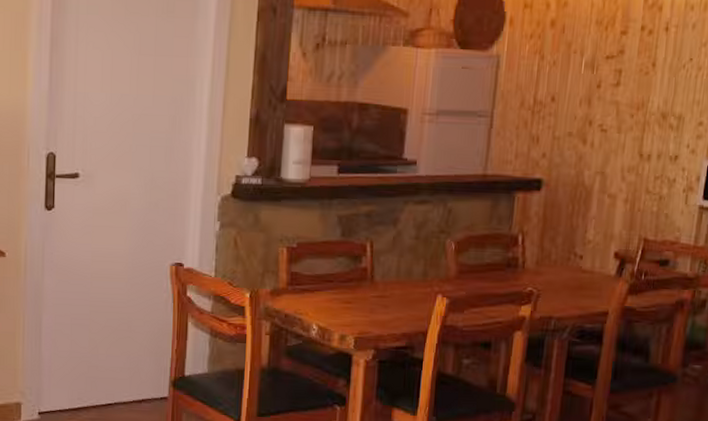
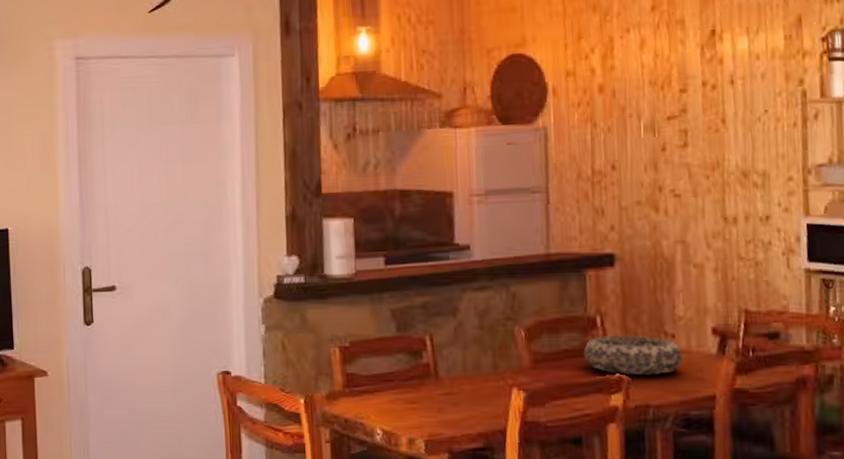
decorative bowl: none [503,252,587,291] -> present [583,334,683,376]

